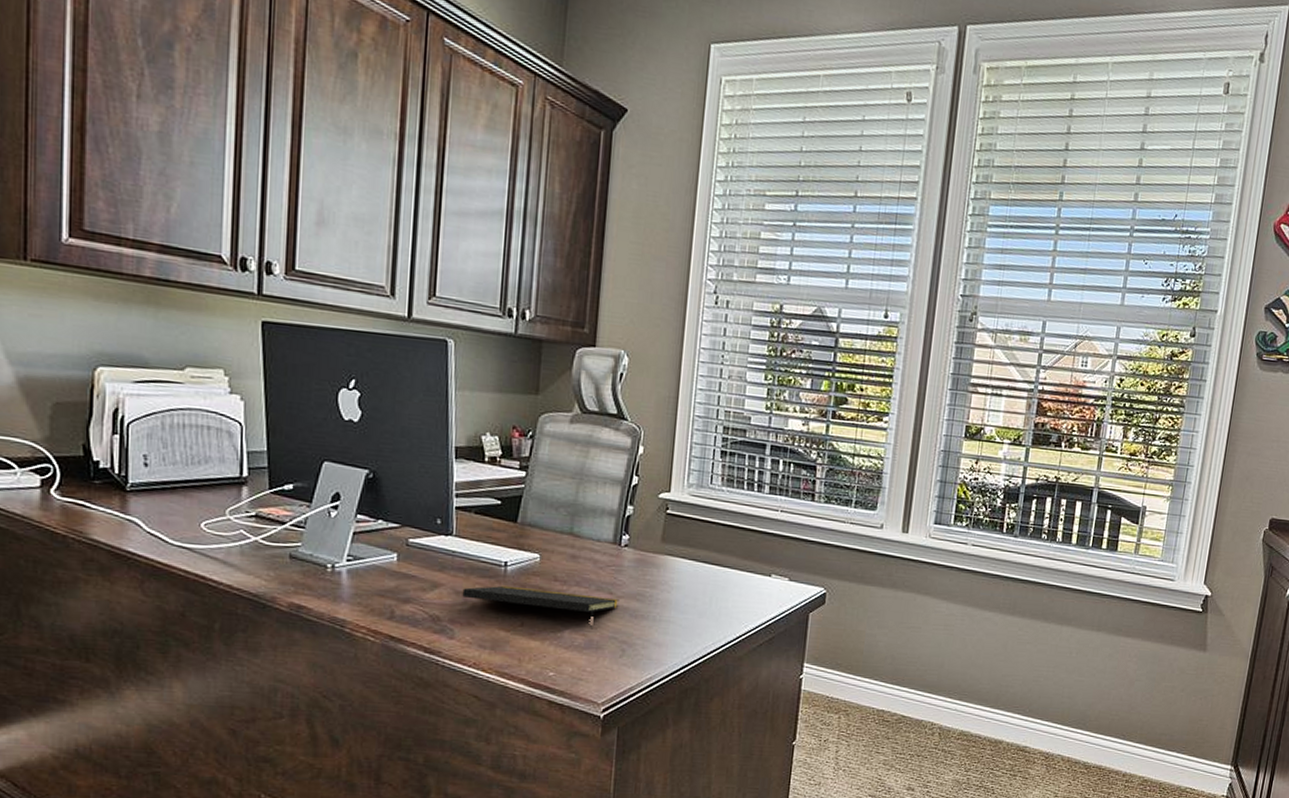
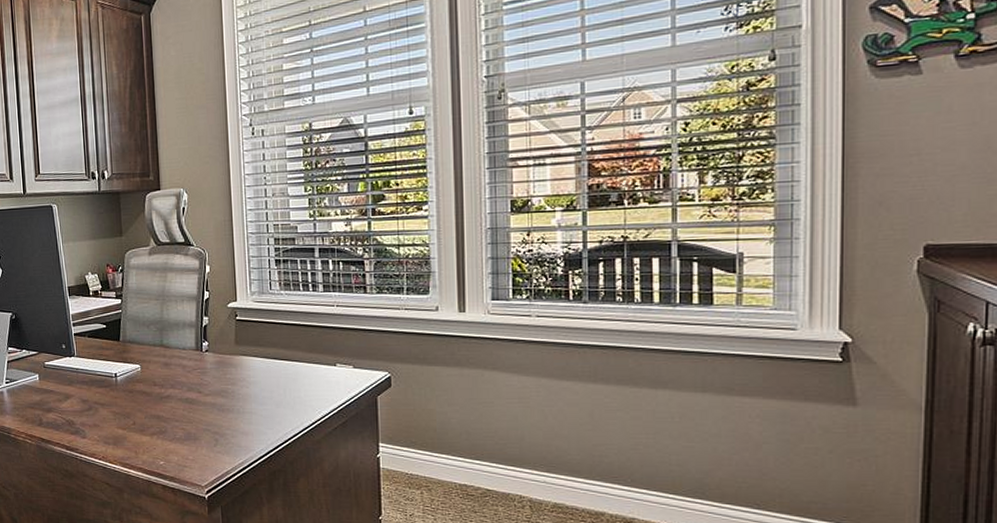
notepad: present [462,585,620,630] -> none [87,392,208,424]

